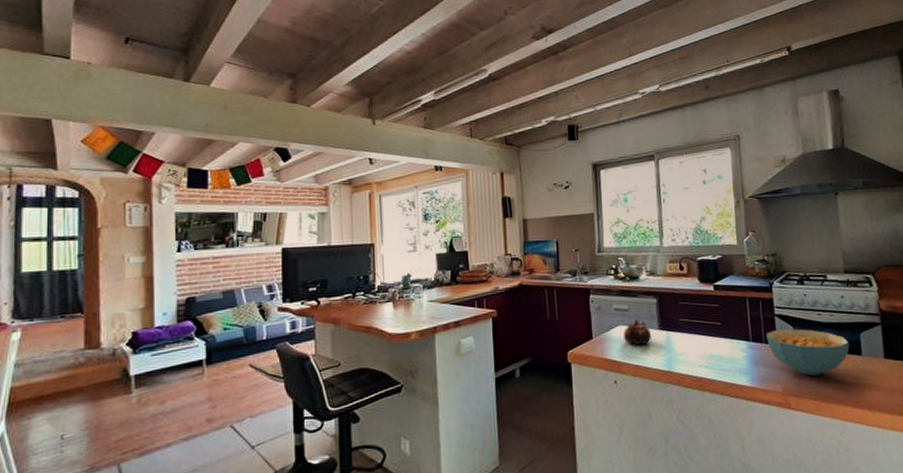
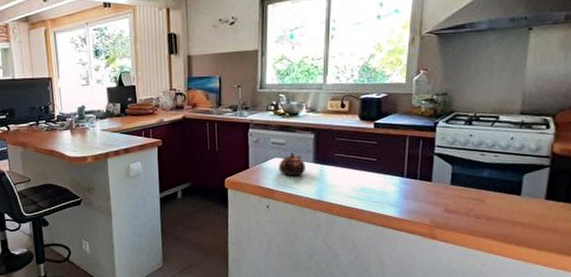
cereal bowl: present [766,329,850,376] -> none [422,167,510,211]

